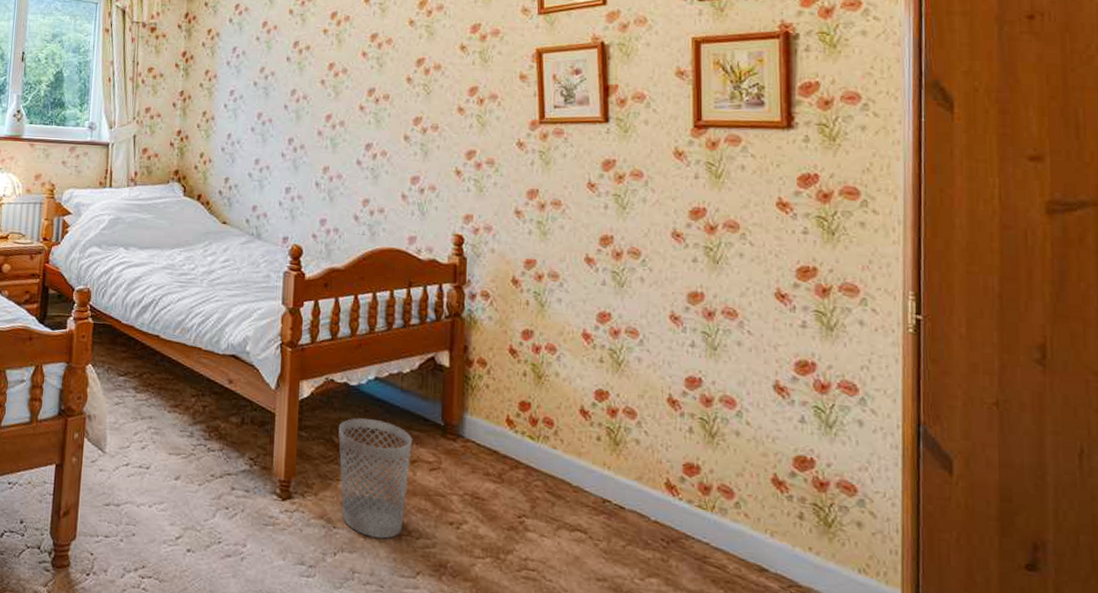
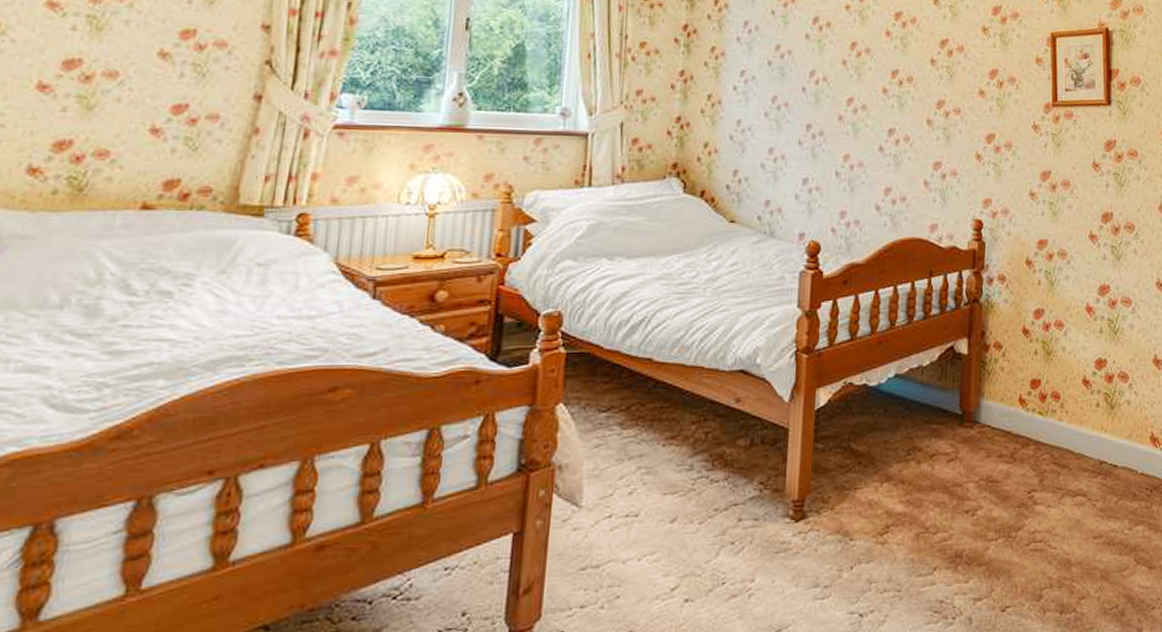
wastebasket: present [339,418,412,539] -> none [857,419,931,542]

